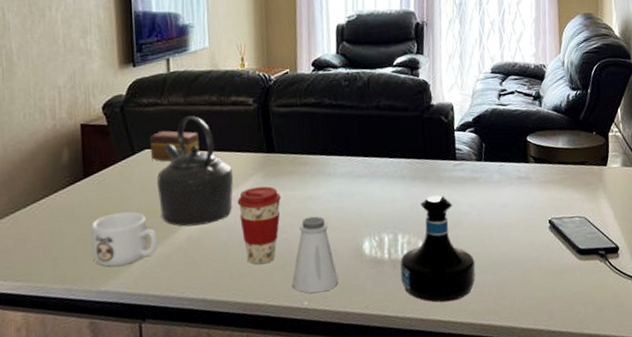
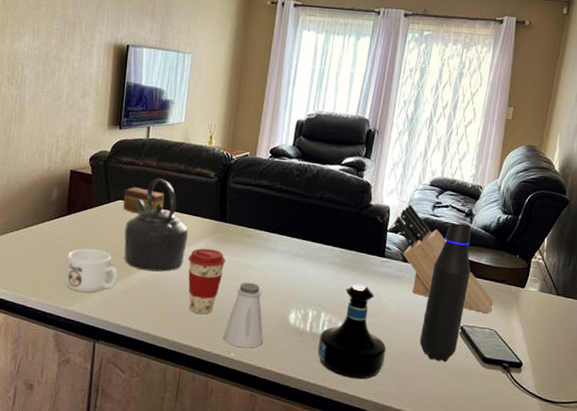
knife block: none [460,97,579,202] -> present [394,204,493,314]
water bottle: none [508,106,550,264] -> present [419,221,471,362]

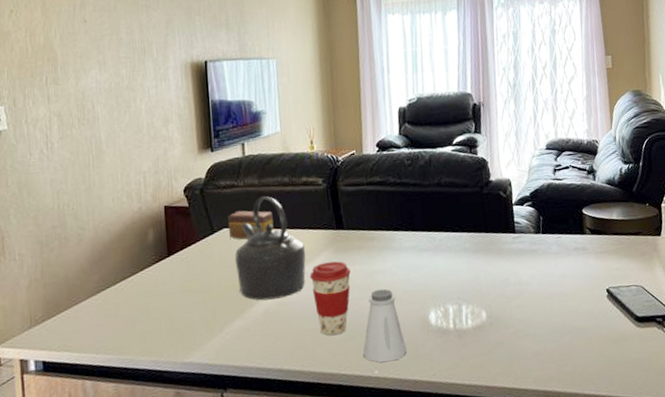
mug: present [65,248,119,292] -> none [175,287,238,340]
tequila bottle: present [317,284,386,379] -> none [465,267,538,370]
knife block: present [394,204,493,314] -> none [518,172,635,271]
water bottle: present [419,221,471,362] -> none [566,180,607,332]

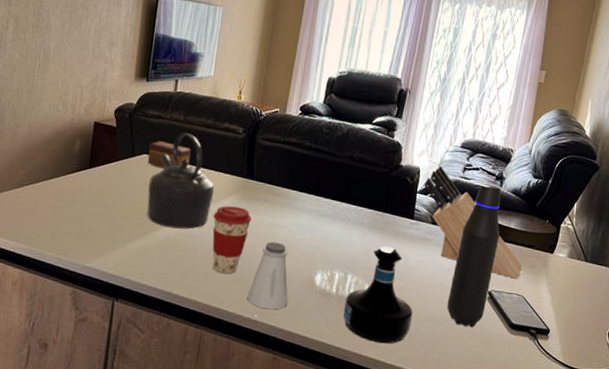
tequila bottle: none [465,267,538,370] -> present [343,246,413,344]
knife block: none [518,172,635,271] -> present [424,165,522,279]
water bottle: none [566,180,607,332] -> present [447,184,501,328]

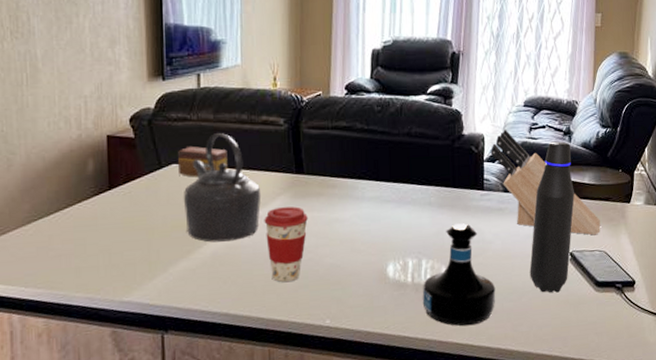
saltshaker: present [247,241,289,310] -> none [315,238,362,312]

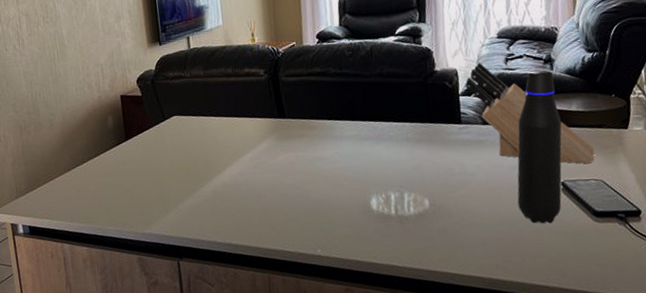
tea box: present [177,147,228,177] -> none [177,100,220,126]
kettle: present [184,133,262,243] -> none [185,86,250,182]
coffee cup: present [264,206,308,283] -> none [254,147,293,216]
tequila bottle: present [422,223,496,326] -> none [407,157,483,256]

